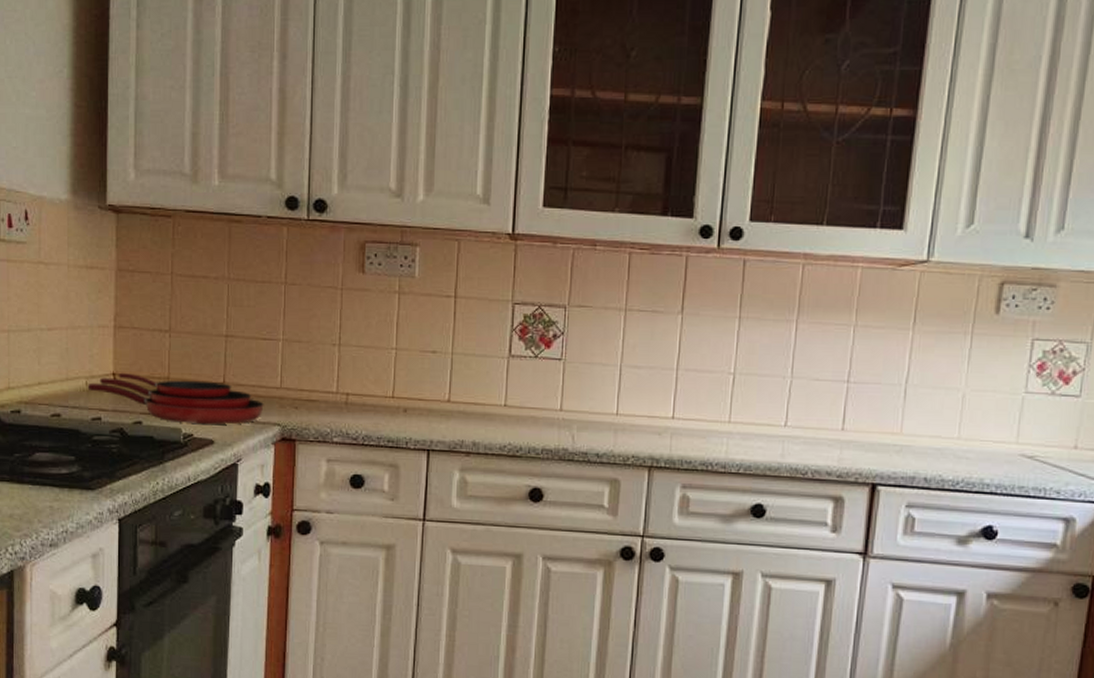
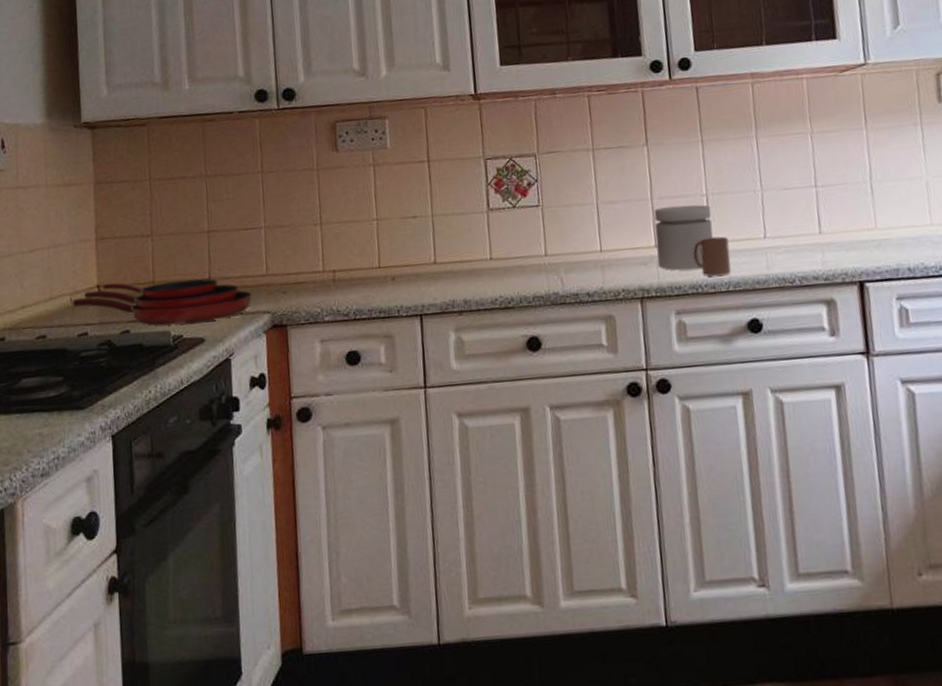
jar: none [672,380,736,446] -> present [654,204,713,271]
mug: none [708,417,748,458] -> present [692,236,731,277]

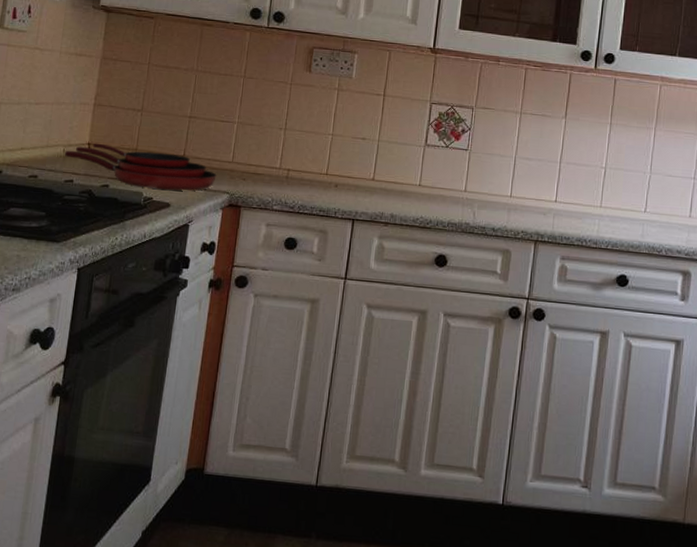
jar: present [654,204,713,271] -> none [554,171,606,226]
mug: present [692,236,731,277] -> none [583,202,615,236]

